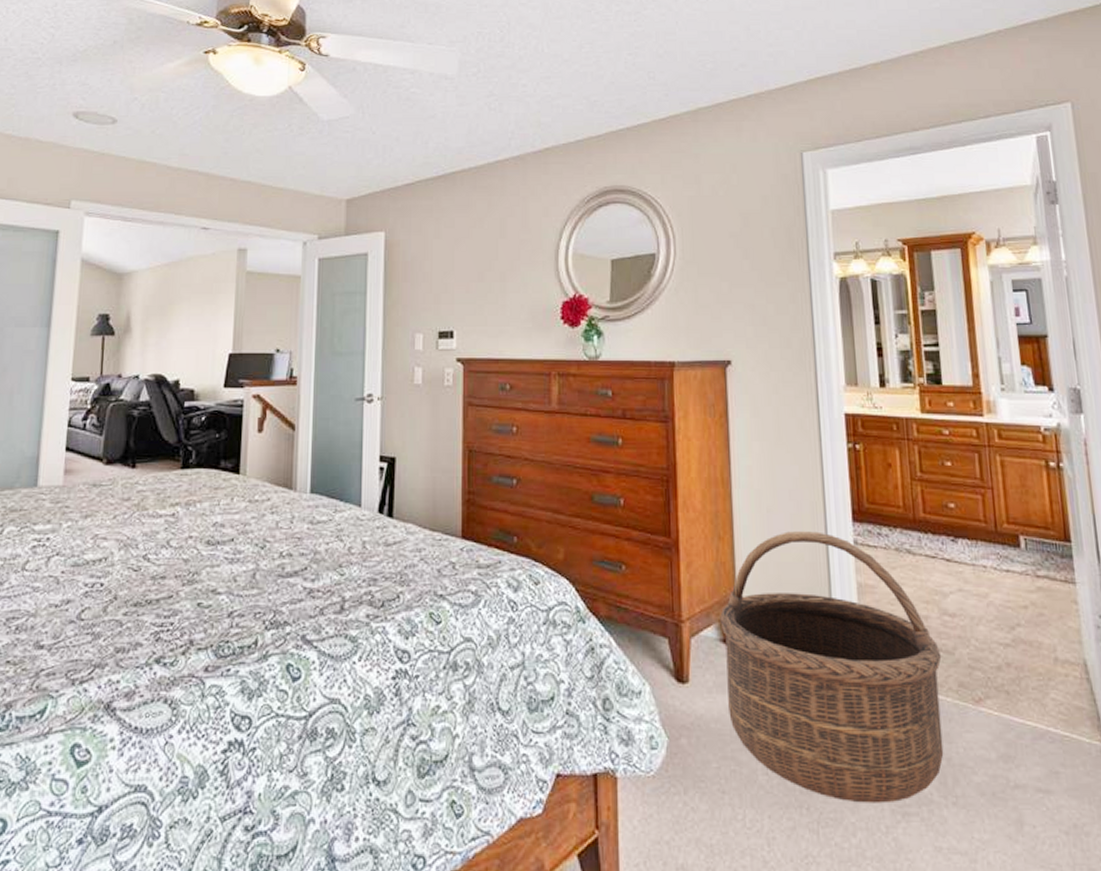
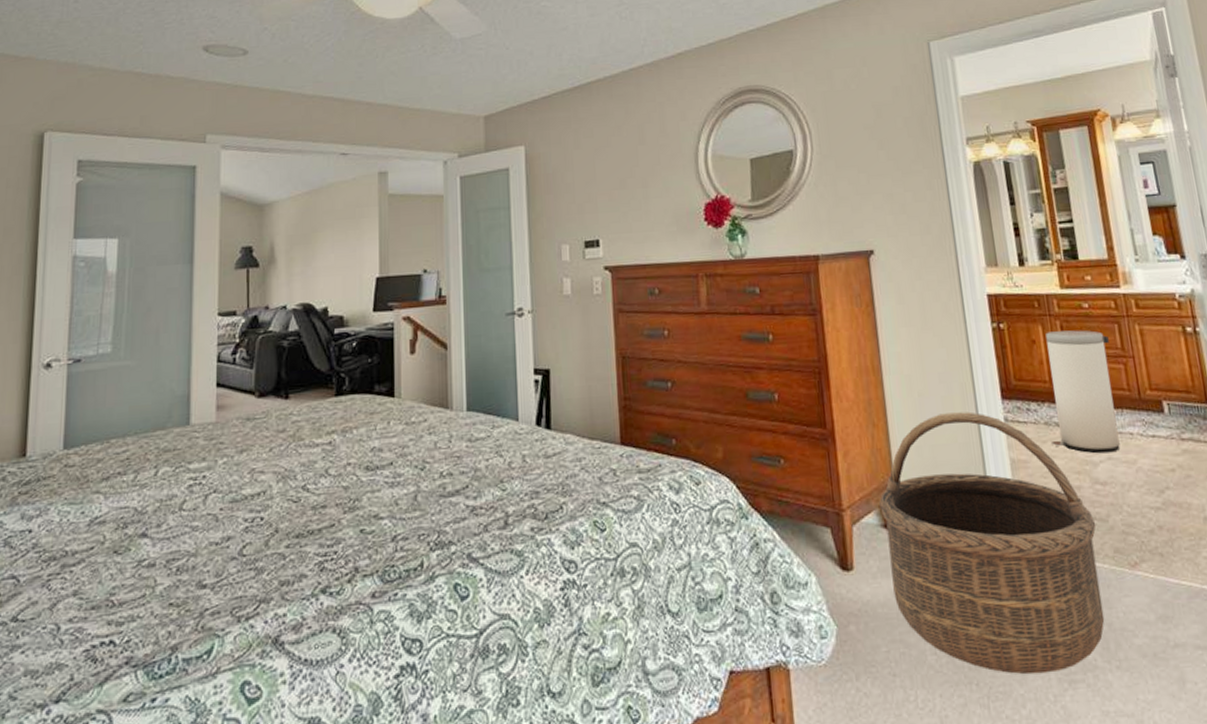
pedal bin: none [900,456,972,585] -> present [1046,330,1120,454]

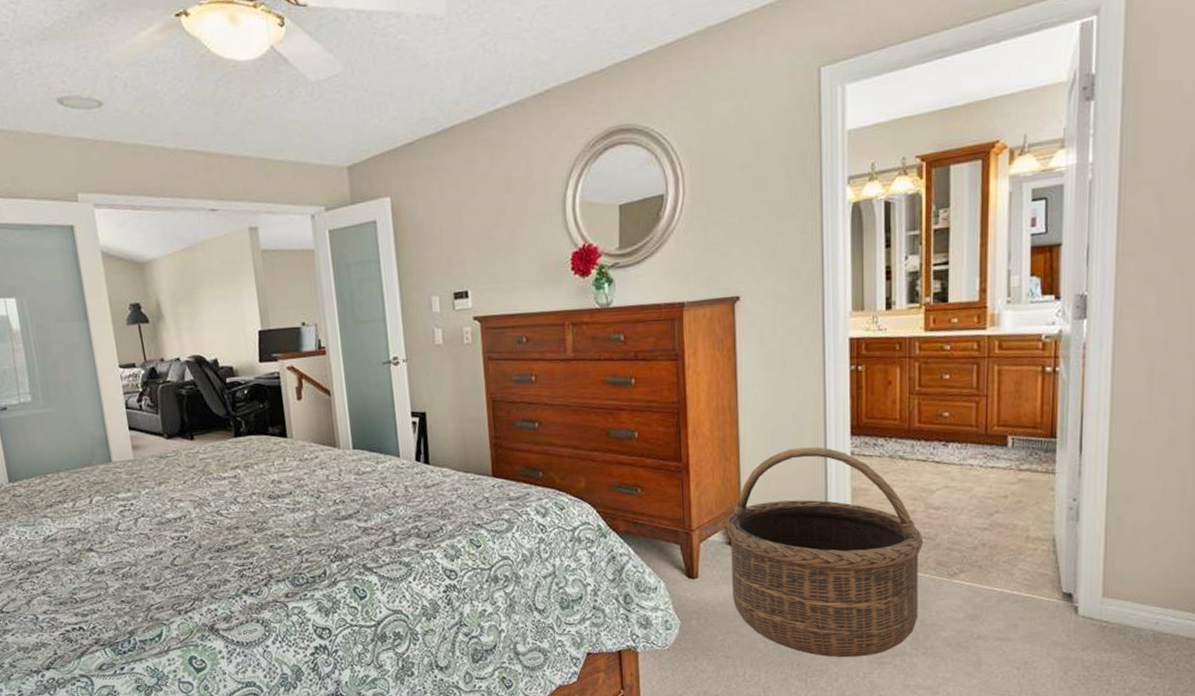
pedal bin: present [1046,330,1120,454] -> none [892,371,965,483]

